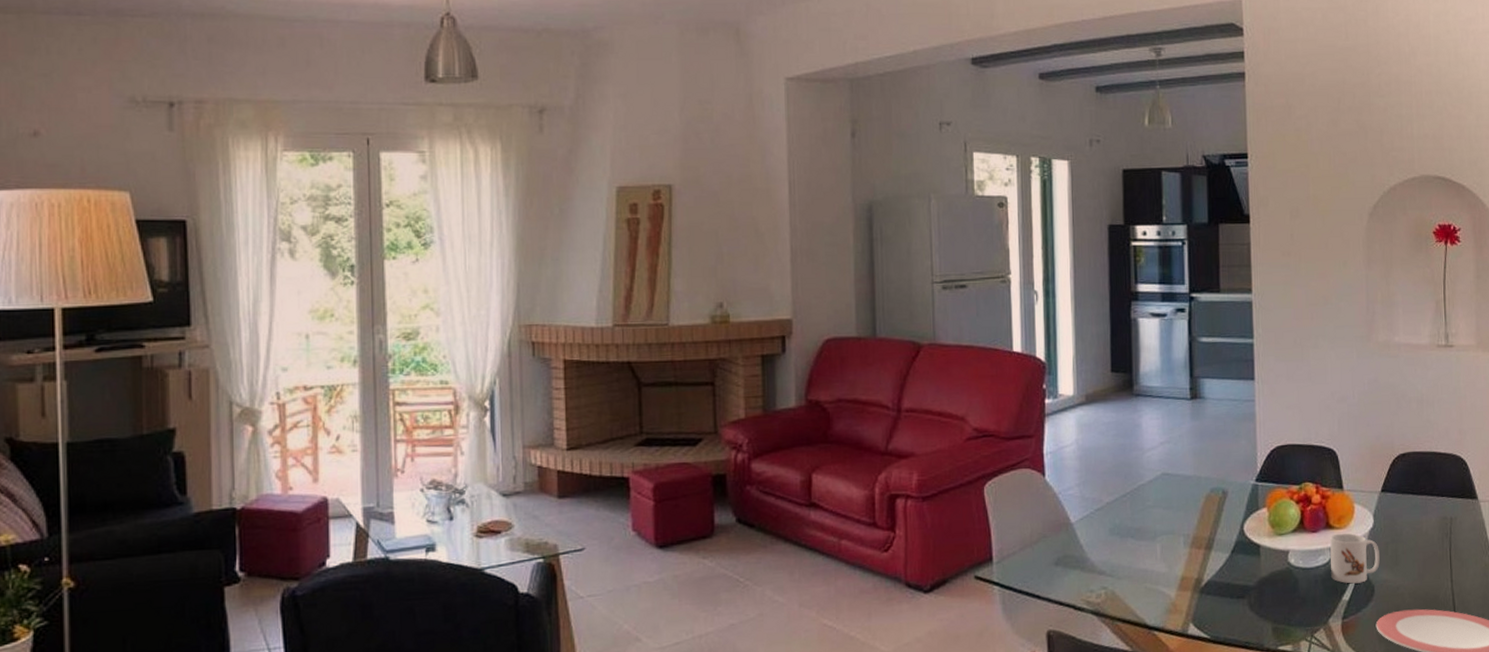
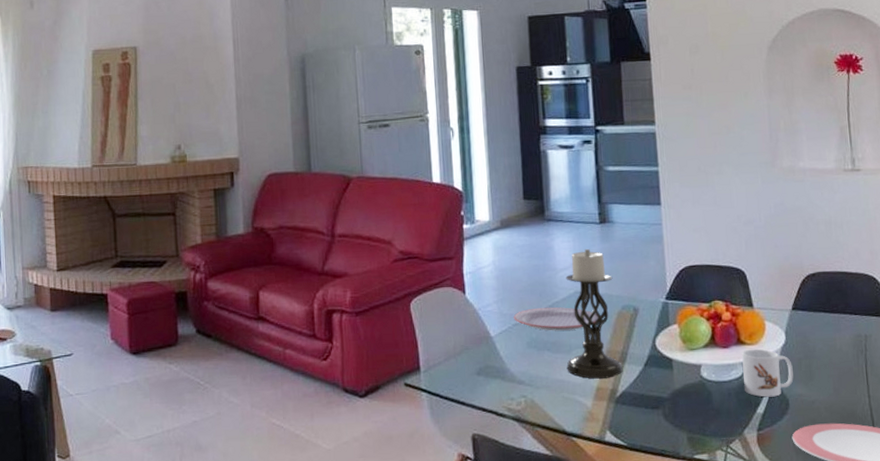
plate: none [1096,490,1186,516] -> present [513,307,598,331]
candle holder: none [1150,426,1209,568] -> present [566,248,623,379]

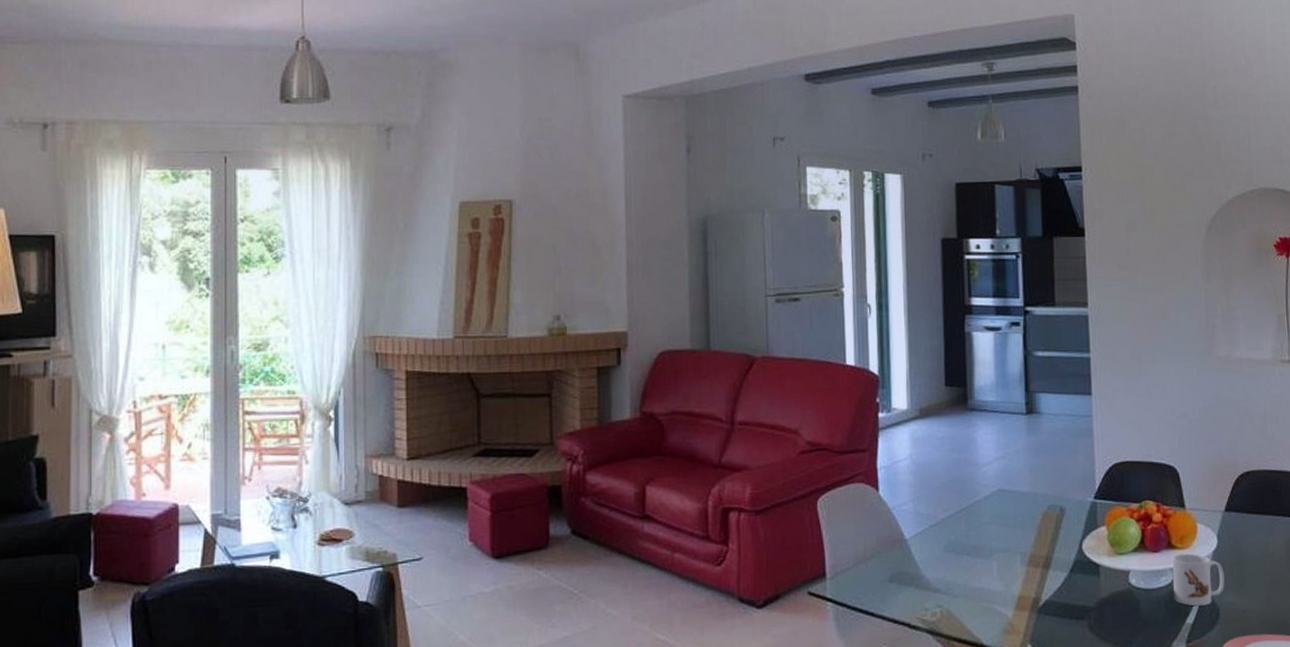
plate: present [513,307,598,331] -> none [931,506,1022,533]
candle holder: present [566,248,623,379] -> none [987,441,1047,587]

